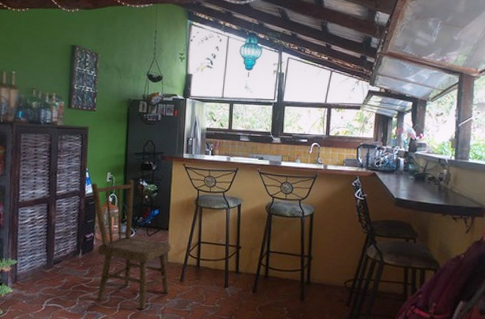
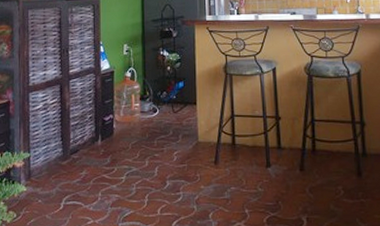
dining chair: present [90,179,171,310] -> none [106,50,202,202]

